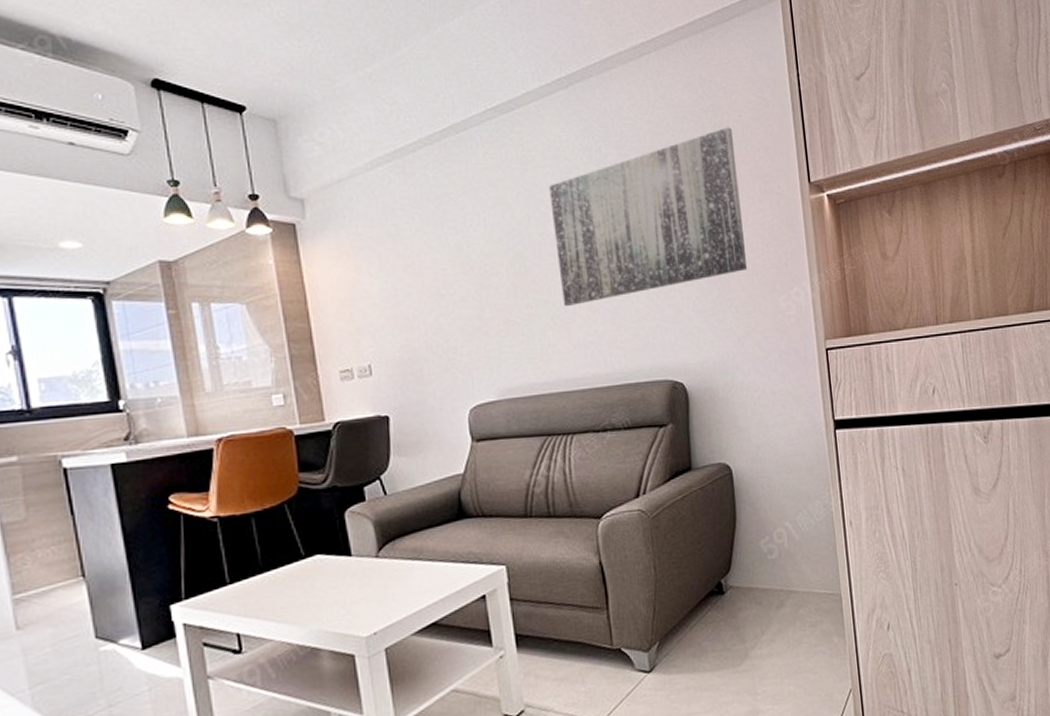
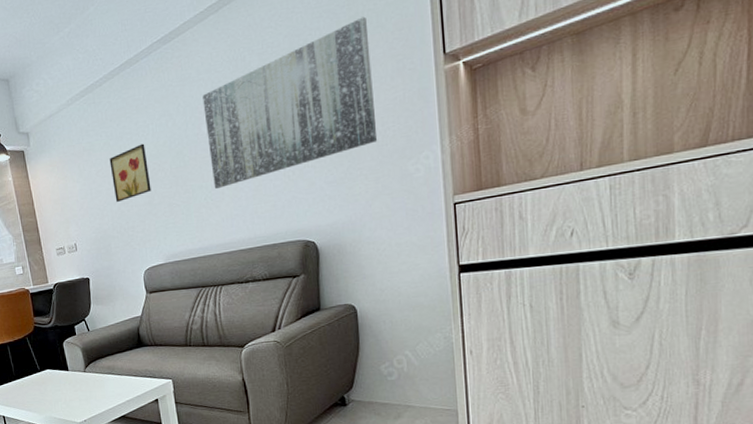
wall art: none [423,236,481,311] -> present [109,143,151,202]

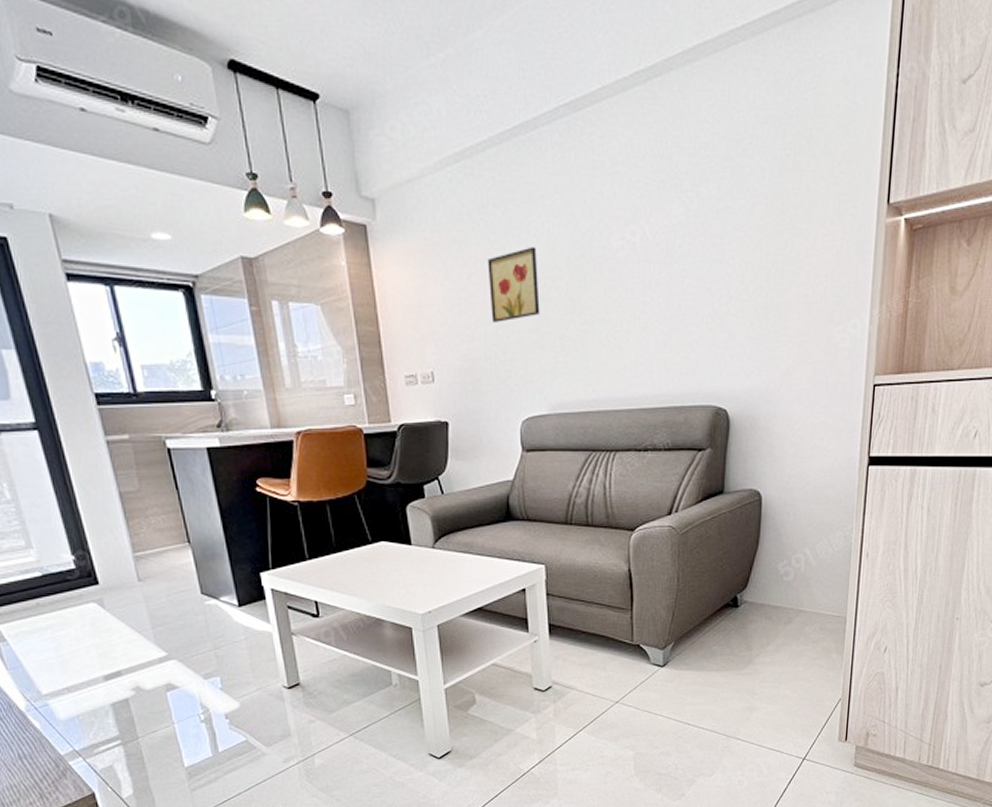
wall art: present [202,16,378,189] -> none [615,135,814,325]

